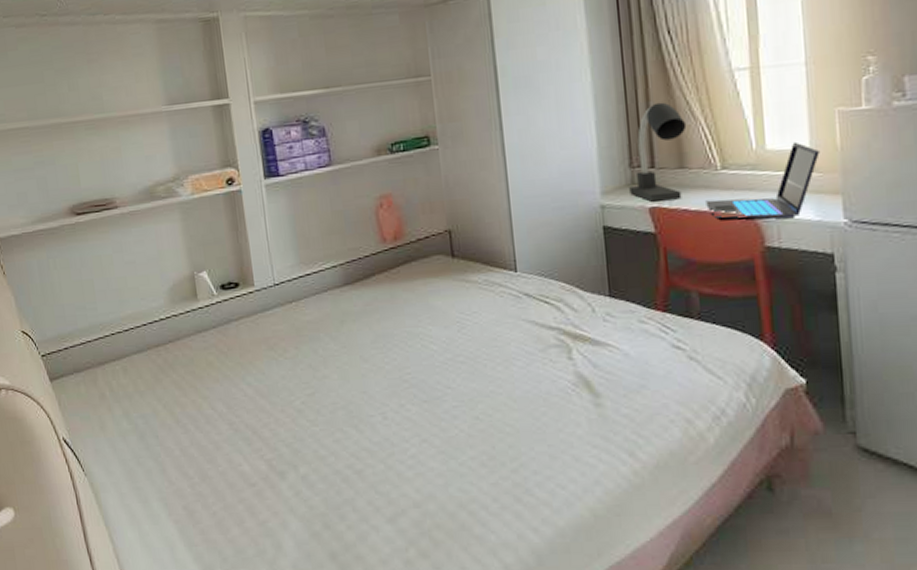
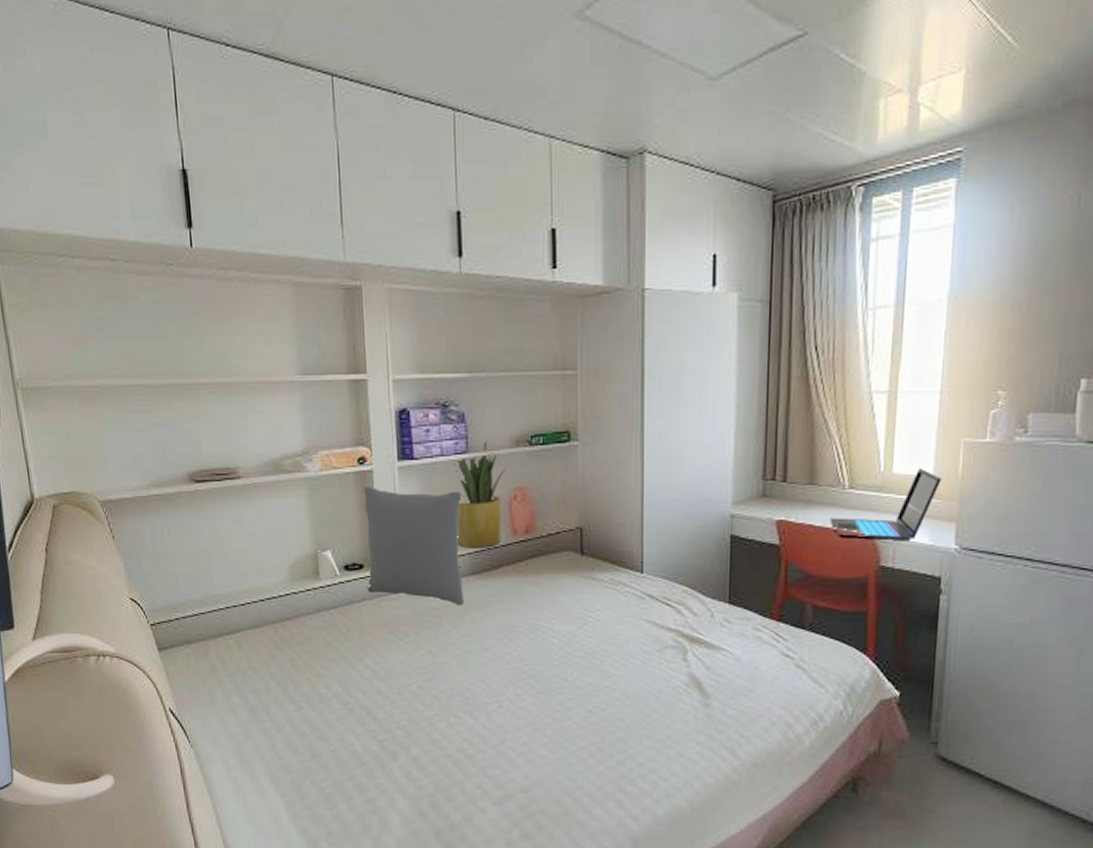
pillow: none [233,203,339,318] -> present [363,486,464,606]
planter: none [319,151,372,259] -> present [454,440,509,548]
desk lamp: present [629,102,687,202] -> none [760,418,822,515]

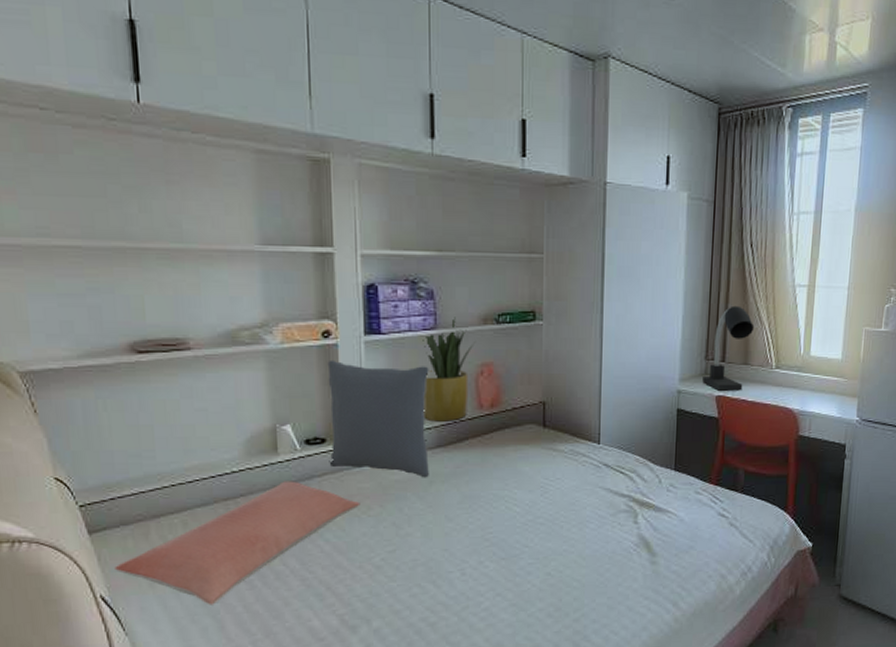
pillow: none [180,606,398,724] -> present [115,481,361,605]
desk lamp: none [760,418,822,515] -> present [702,305,755,391]
laptop: present [830,467,942,541] -> none [760,351,848,414]

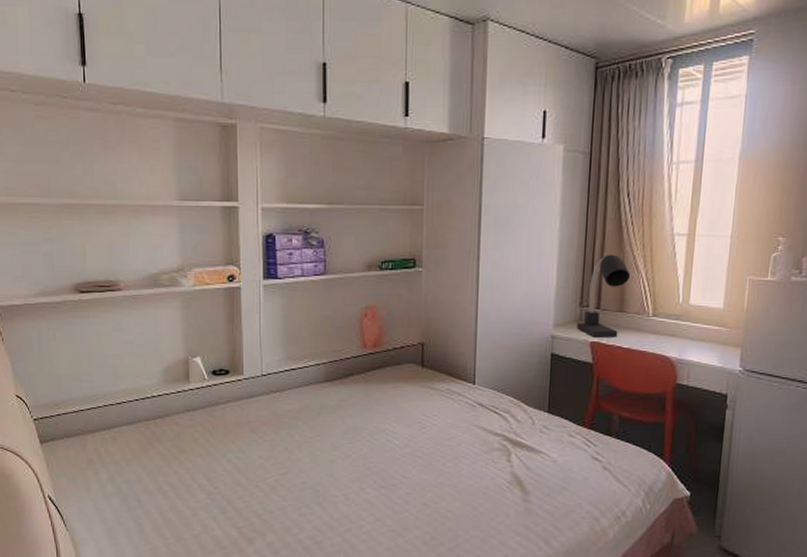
pillow: present [115,481,361,605] -> none [59,406,258,511]
pillow: present [327,359,429,478] -> none [231,301,319,409]
planter: present [422,317,476,422] -> none [313,264,361,359]

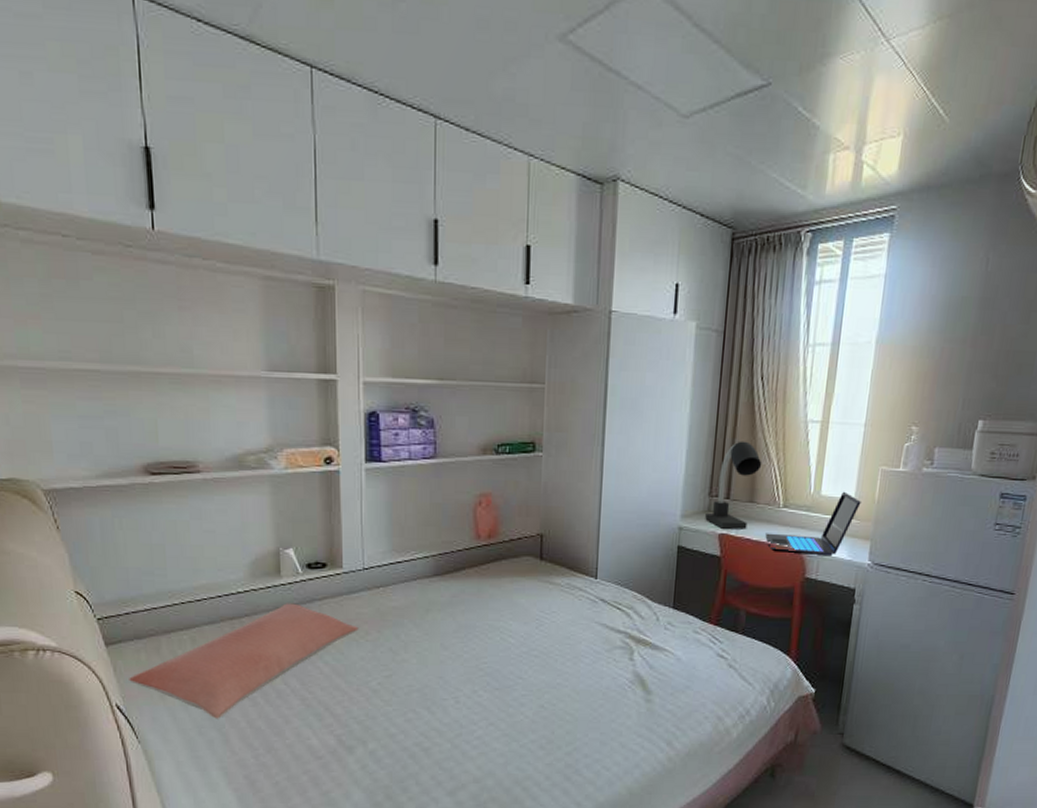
pillow: none [59,406,258,511] -> present [129,603,359,719]
laptop: none [636,300,730,363] -> present [765,491,861,556]

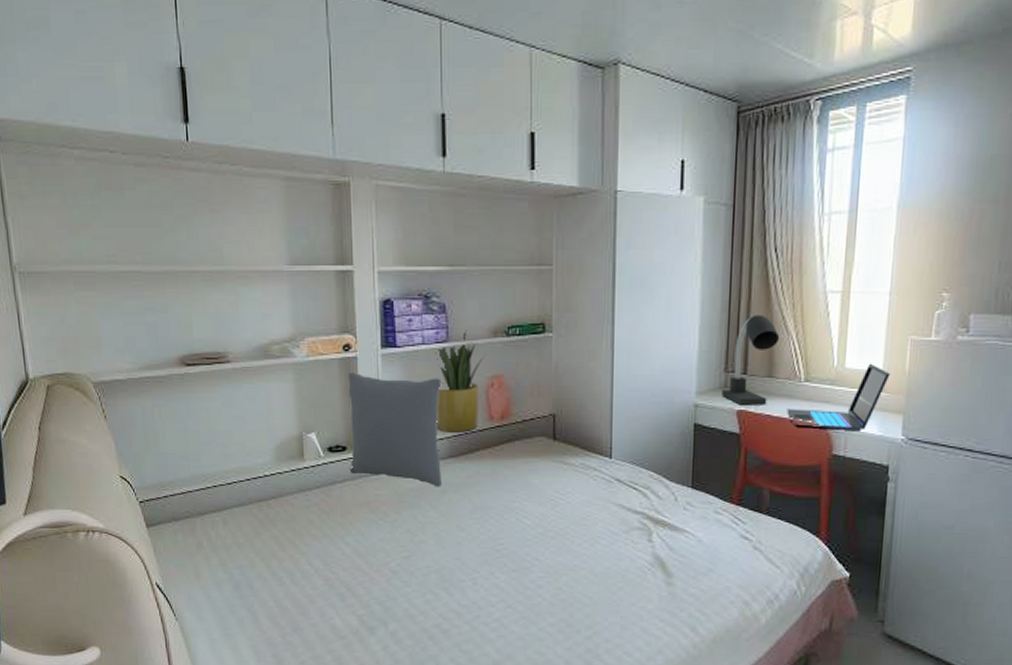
pillow: present [129,603,359,719] -> none [167,485,378,598]
pillow: none [329,486,428,606] -> present [348,372,442,487]
planter: none [421,446,475,551] -> present [435,330,487,433]

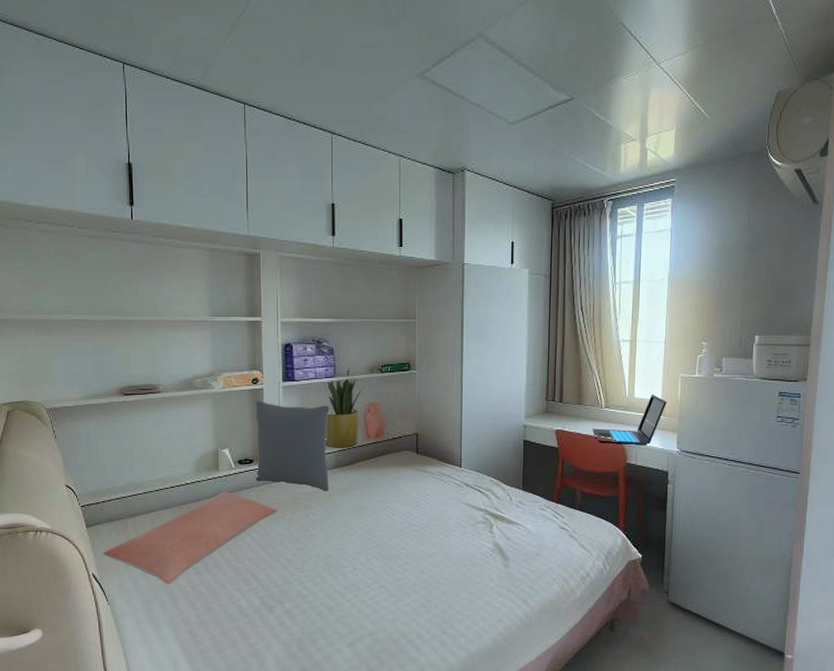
pillow: none [167,485,378,598] -> present [103,491,278,585]
desk lamp: present [722,314,780,405] -> none [544,357,586,426]

